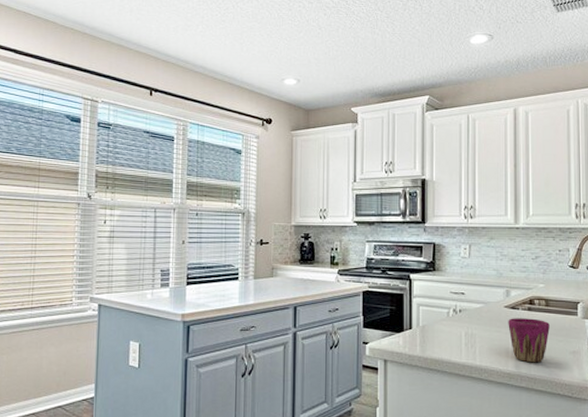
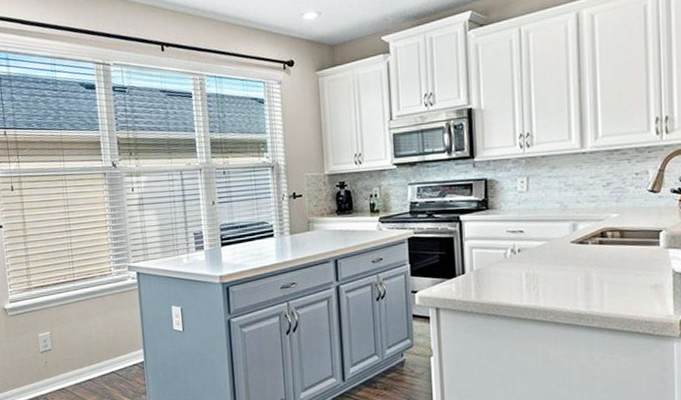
cup: present [508,318,550,363] -> none [575,252,626,301]

